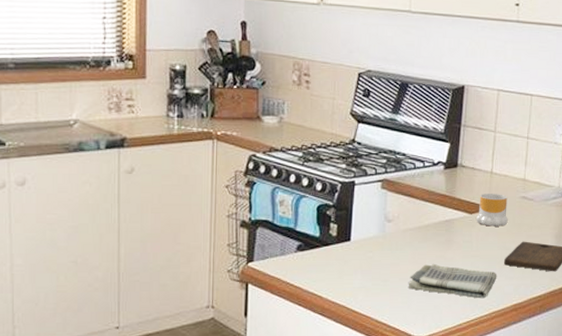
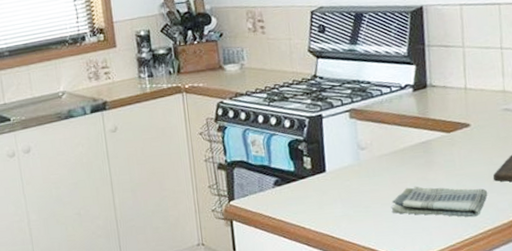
mug: present [476,194,508,227] -> none [455,109,492,144]

